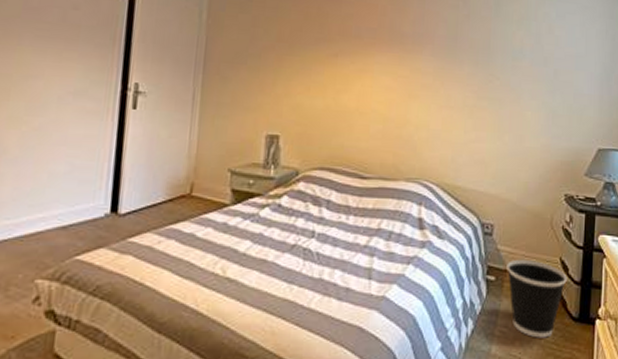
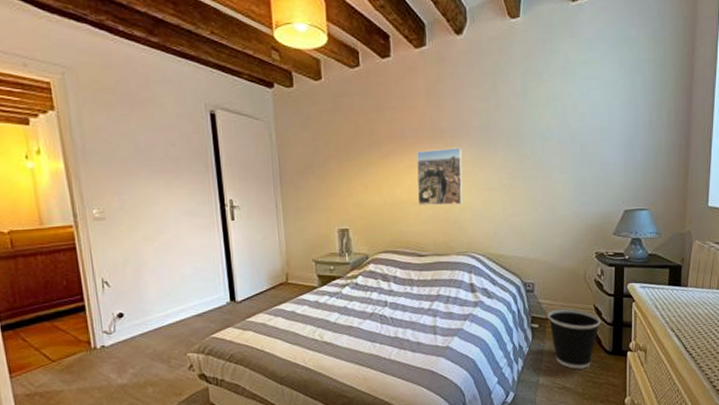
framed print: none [366,54,424,122] -> present [417,147,463,206]

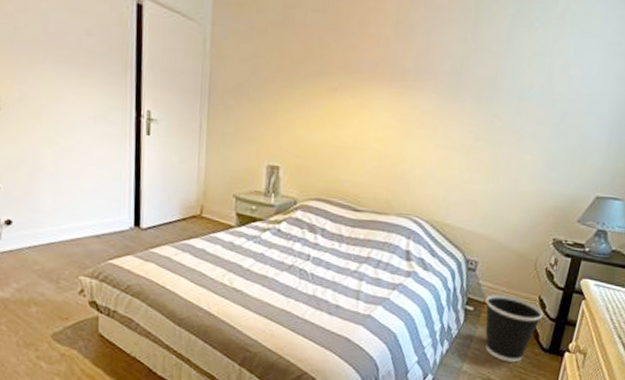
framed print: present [417,147,463,206] -> none [363,89,425,160]

